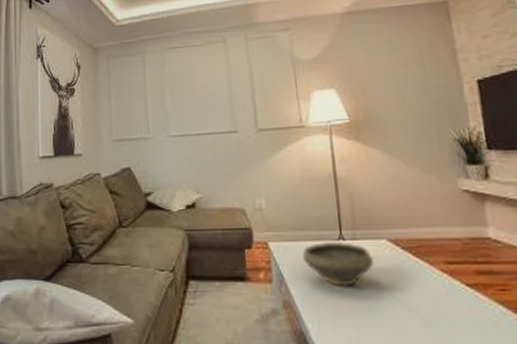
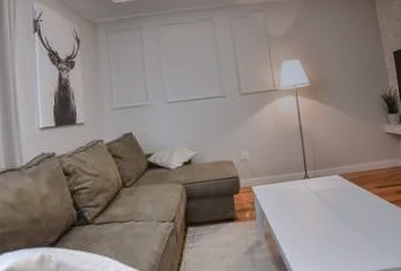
bowl: present [302,241,374,287] -> none [278,179,330,216]

